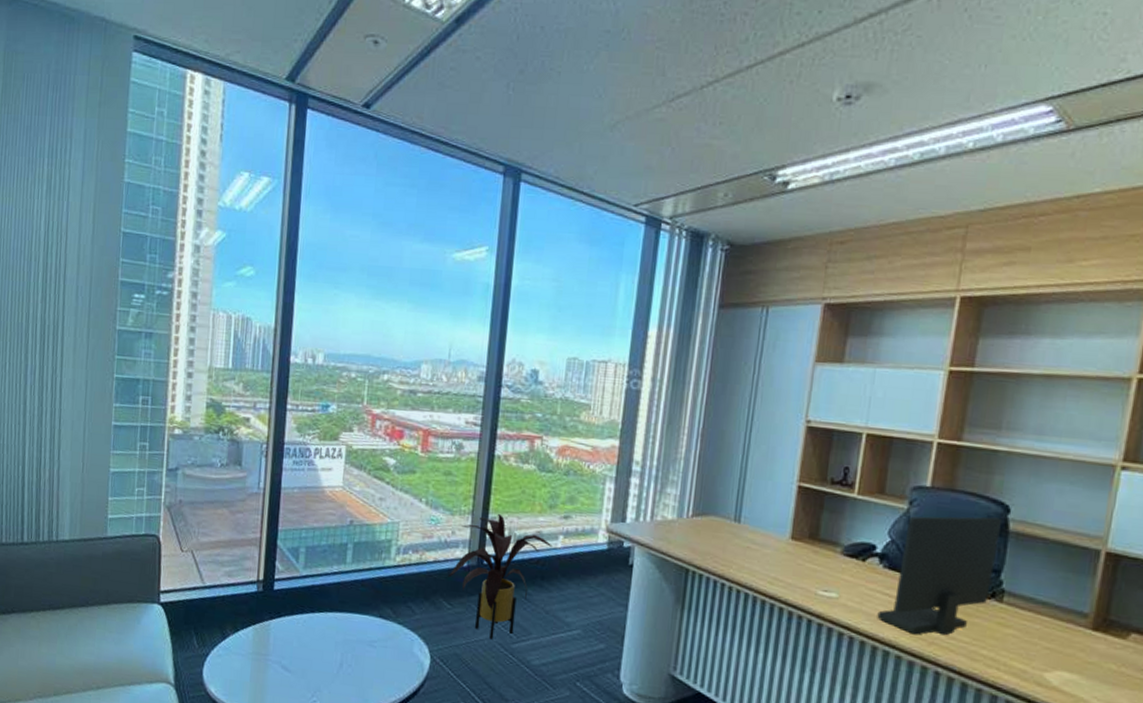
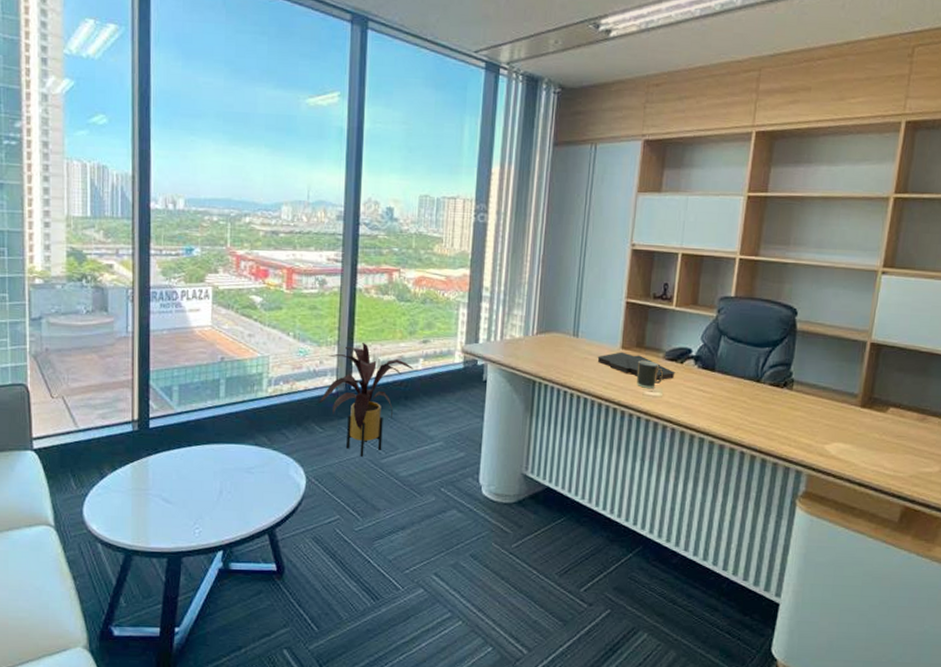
papers: none [762,542,856,580] -> present [597,352,676,381]
mug: none [808,554,842,588] -> present [636,360,664,388]
computer monitor: present [877,516,1001,636] -> none [694,319,791,423]

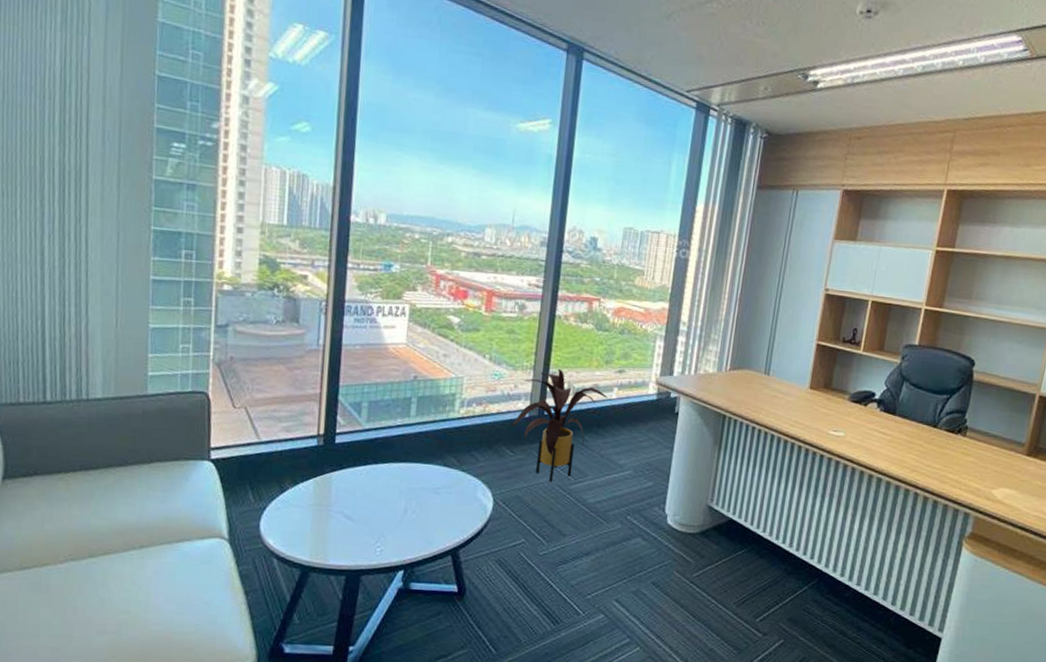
papers: present [597,352,676,381] -> none [786,391,859,422]
mug: present [636,360,664,388] -> none [822,401,848,428]

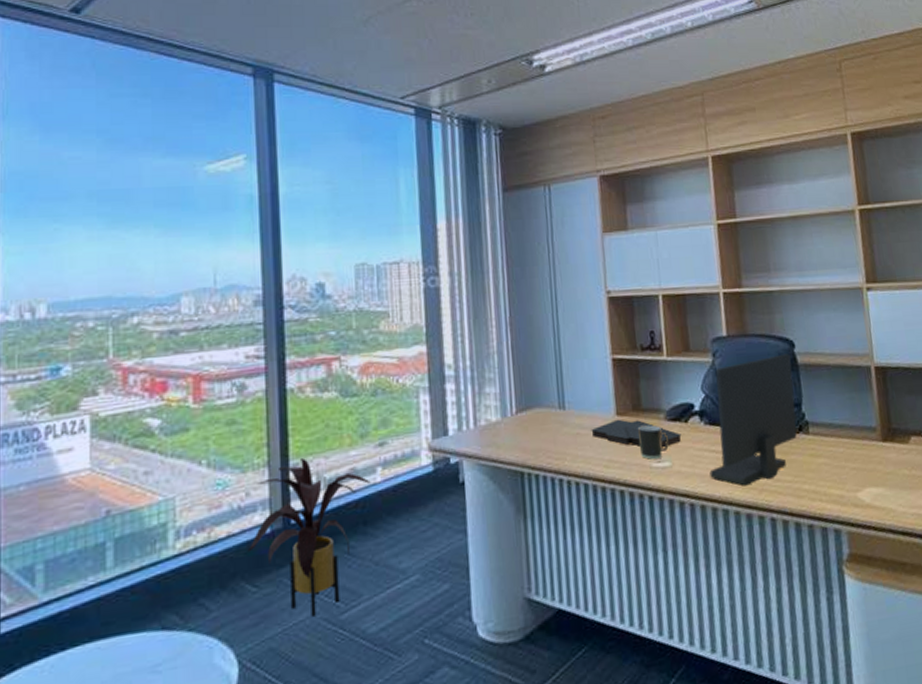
papers: none [786,391,859,422] -> present [591,419,682,449]
mug: none [822,401,848,428] -> present [637,425,670,459]
computer monitor: none [874,369,968,465] -> present [709,353,797,486]

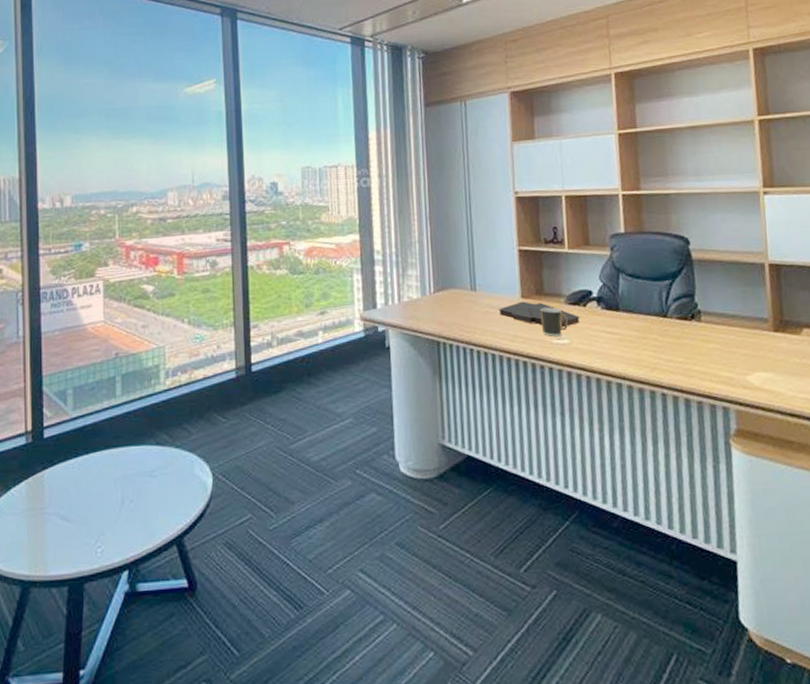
house plant: present [247,458,371,617] -> none [218,321,314,445]
computer monitor: present [709,353,797,486] -> none [605,250,689,364]

